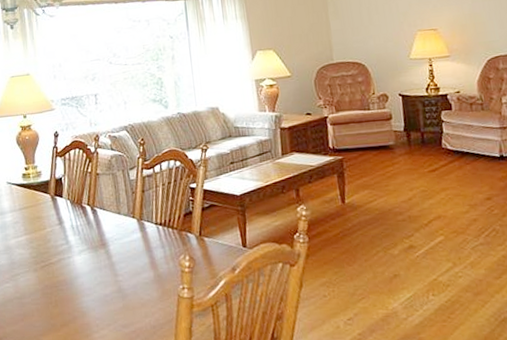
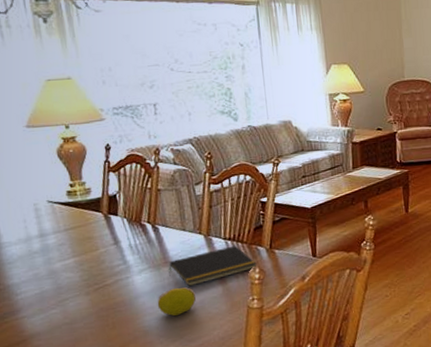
fruit: none [94,270,130,300] -> present [157,287,196,317]
notepad: none [105,231,187,271] -> present [168,245,257,287]

